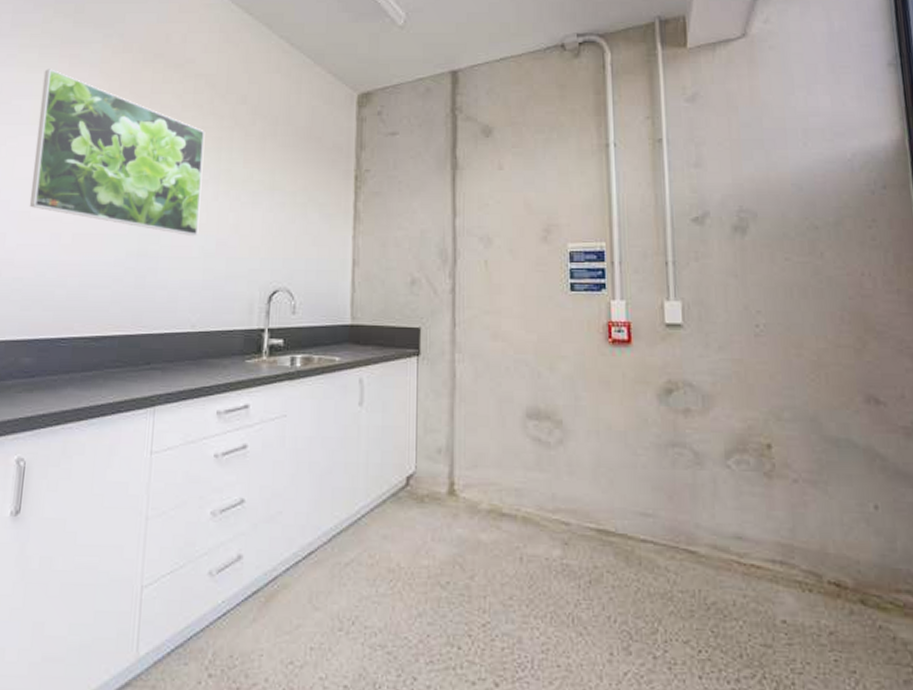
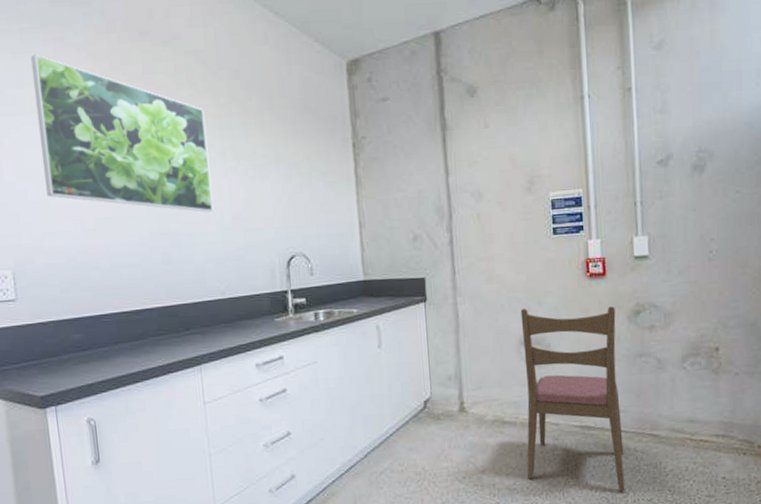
dining chair: none [528,373,653,625] -> present [520,306,625,492]

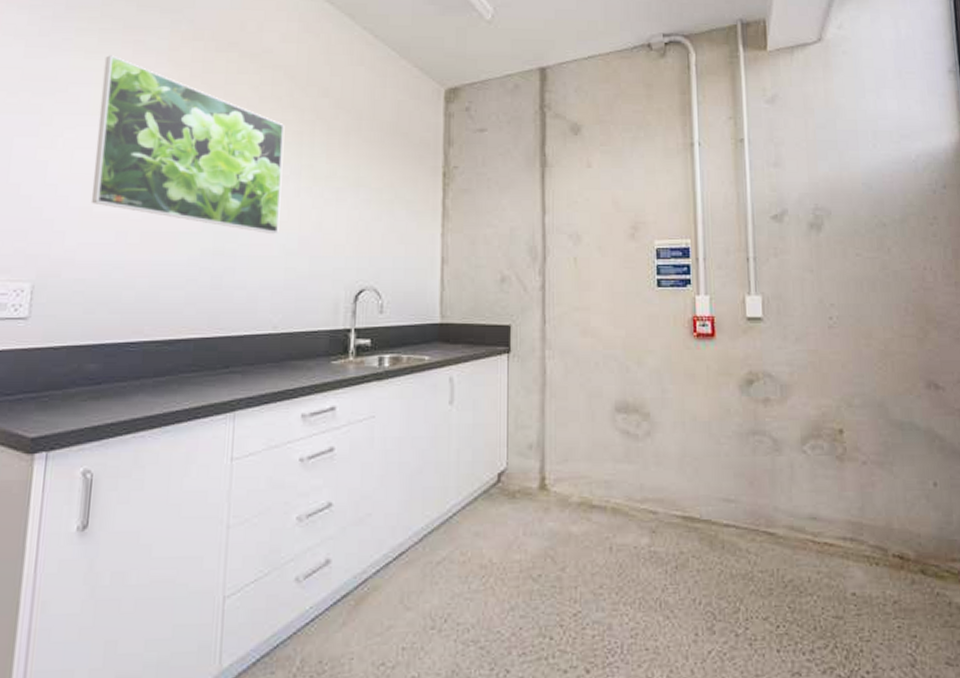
dining chair: present [520,306,625,492] -> none [617,368,736,605]

